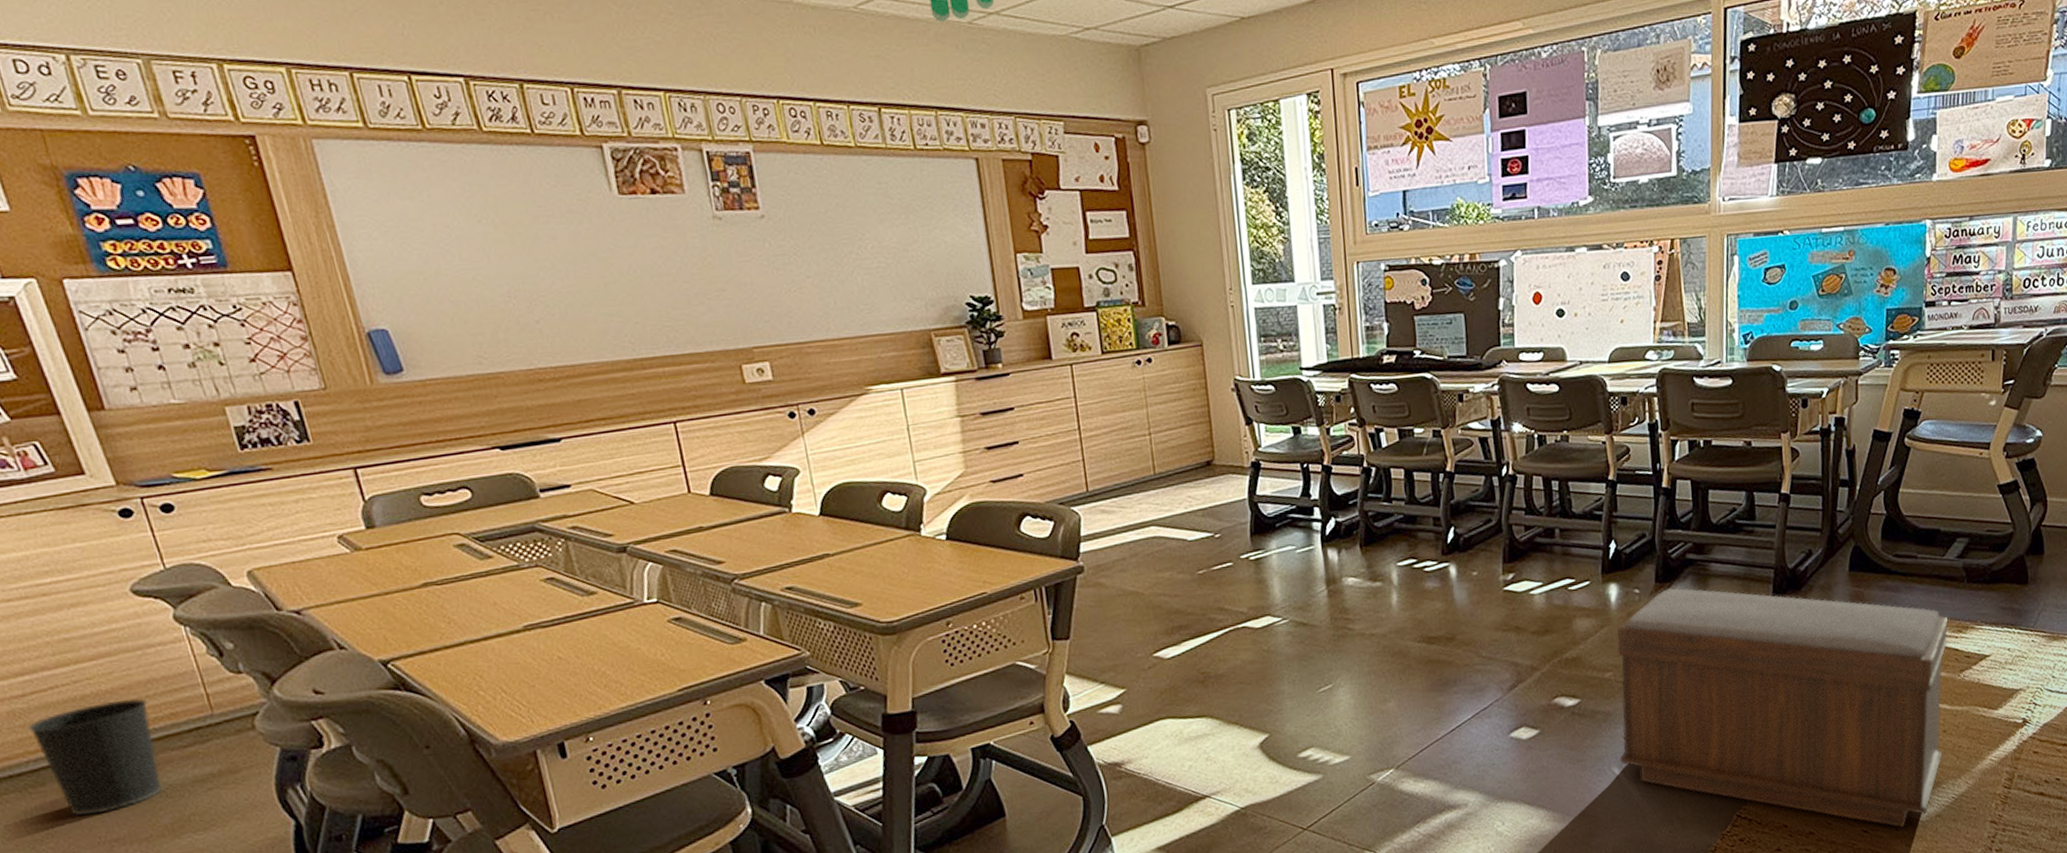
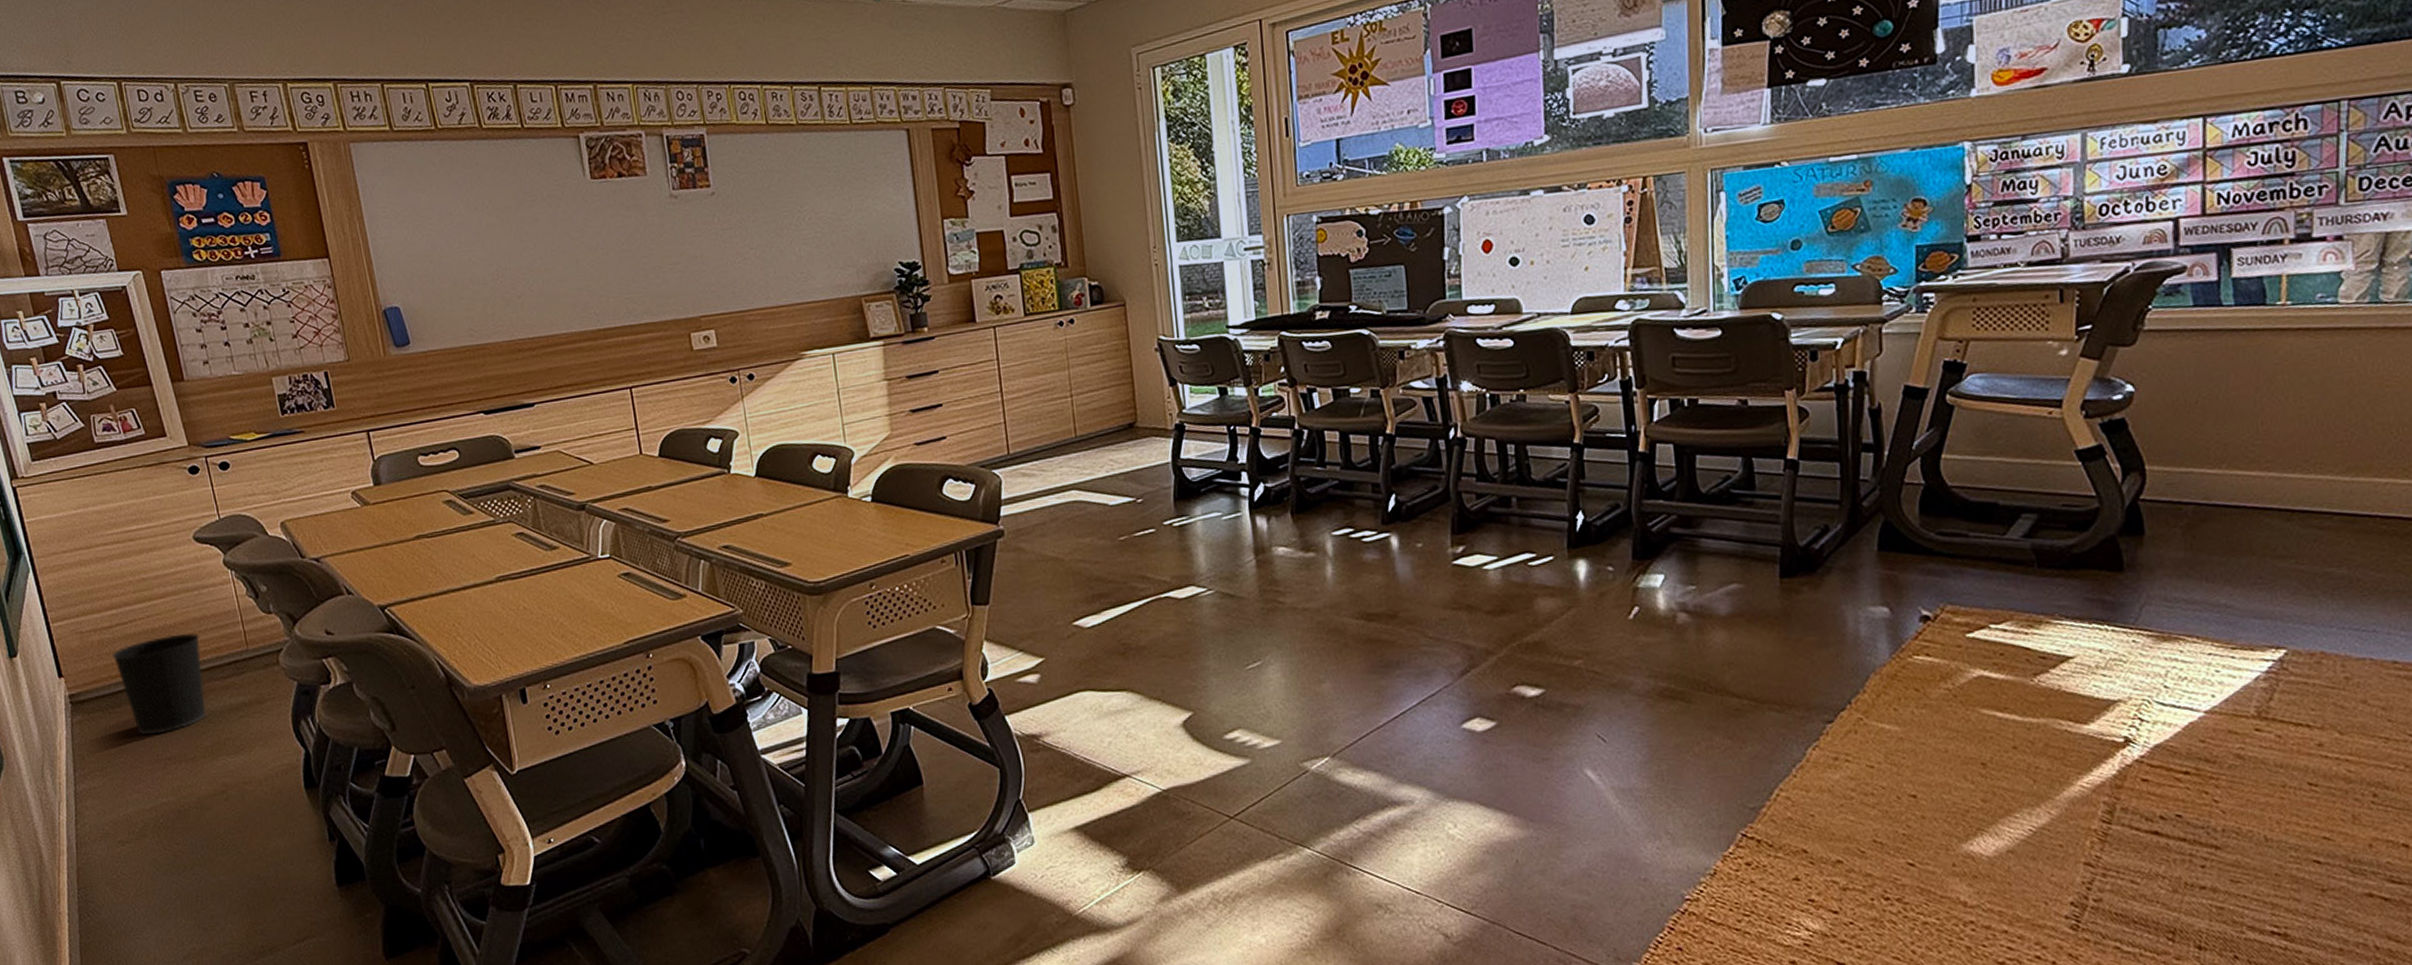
bench: present [1616,587,1948,829] -> none [1587,566,2014,864]

